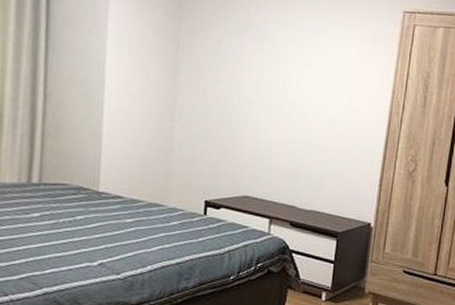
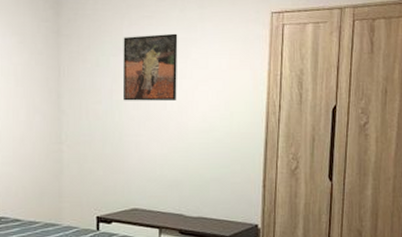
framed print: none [244,17,307,90] -> present [123,33,178,101]

